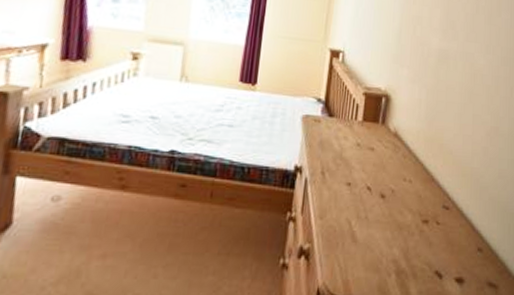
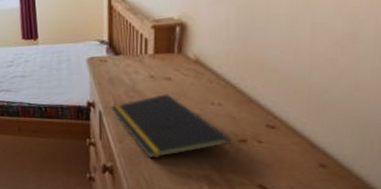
notepad: none [316,164,417,239] -> present [110,92,231,158]

